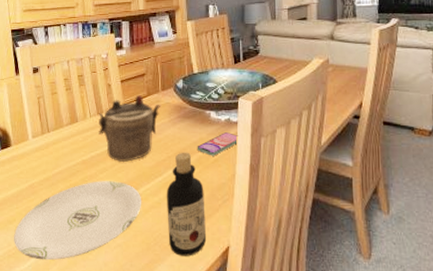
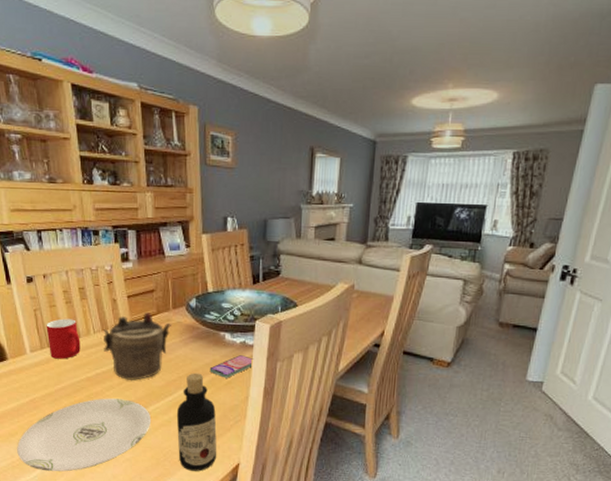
cup: none [47,104,78,144] -> present [46,318,81,359]

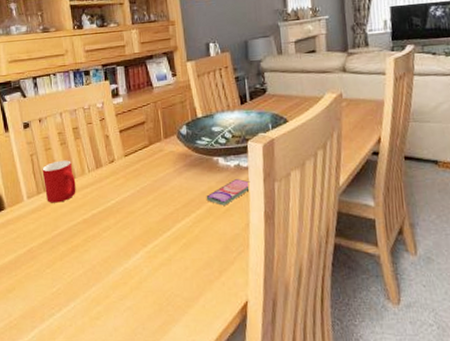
plate: present [17,398,152,472] -> none [14,239,151,330]
teapot: present [104,312,172,381] -> none [98,145,165,219]
bottle: present [176,373,217,471] -> none [176,203,223,315]

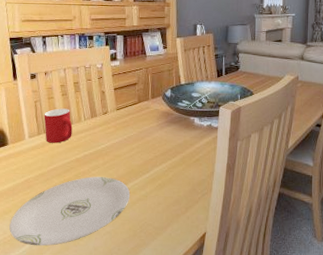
plate: none [14,239,151,330] -> present [9,176,131,246]
smartphone: present [206,179,250,206] -> none [181,136,218,156]

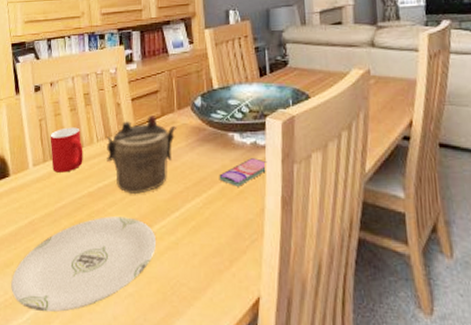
teapot: none [92,102,151,161] -> present [107,115,177,195]
smartphone: none [181,136,218,156] -> present [219,158,267,187]

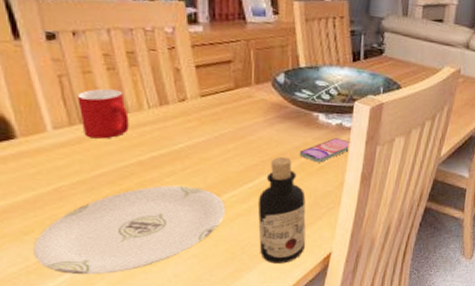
teapot: present [107,115,177,195] -> none [162,86,255,166]
bottle: none [184,182,233,309] -> present [257,156,306,264]

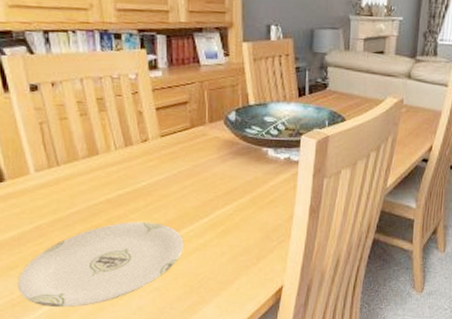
cup: present [77,88,129,139] -> none [55,133,99,179]
bottle: present [257,156,306,264] -> none [213,191,259,297]
smartphone: present [299,138,351,163] -> none [250,172,299,197]

